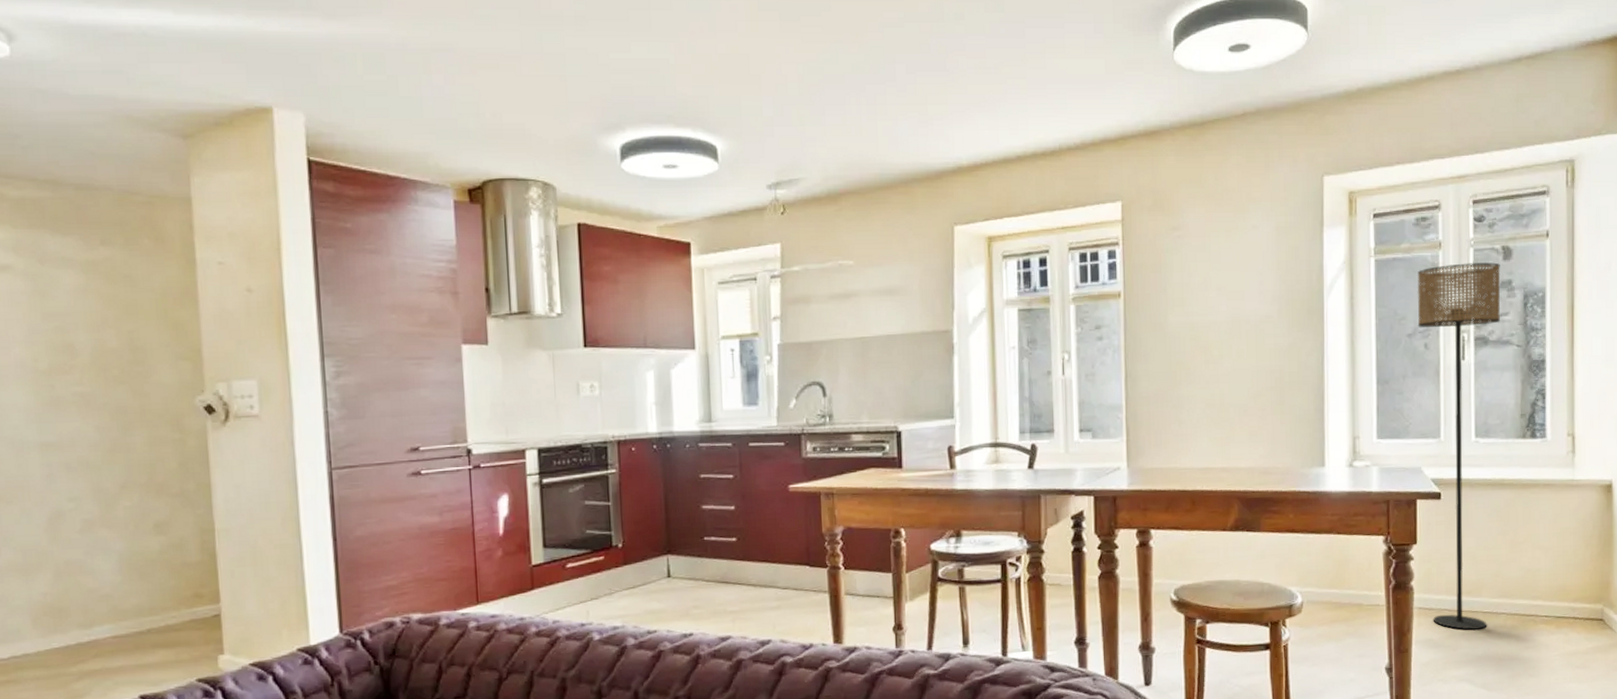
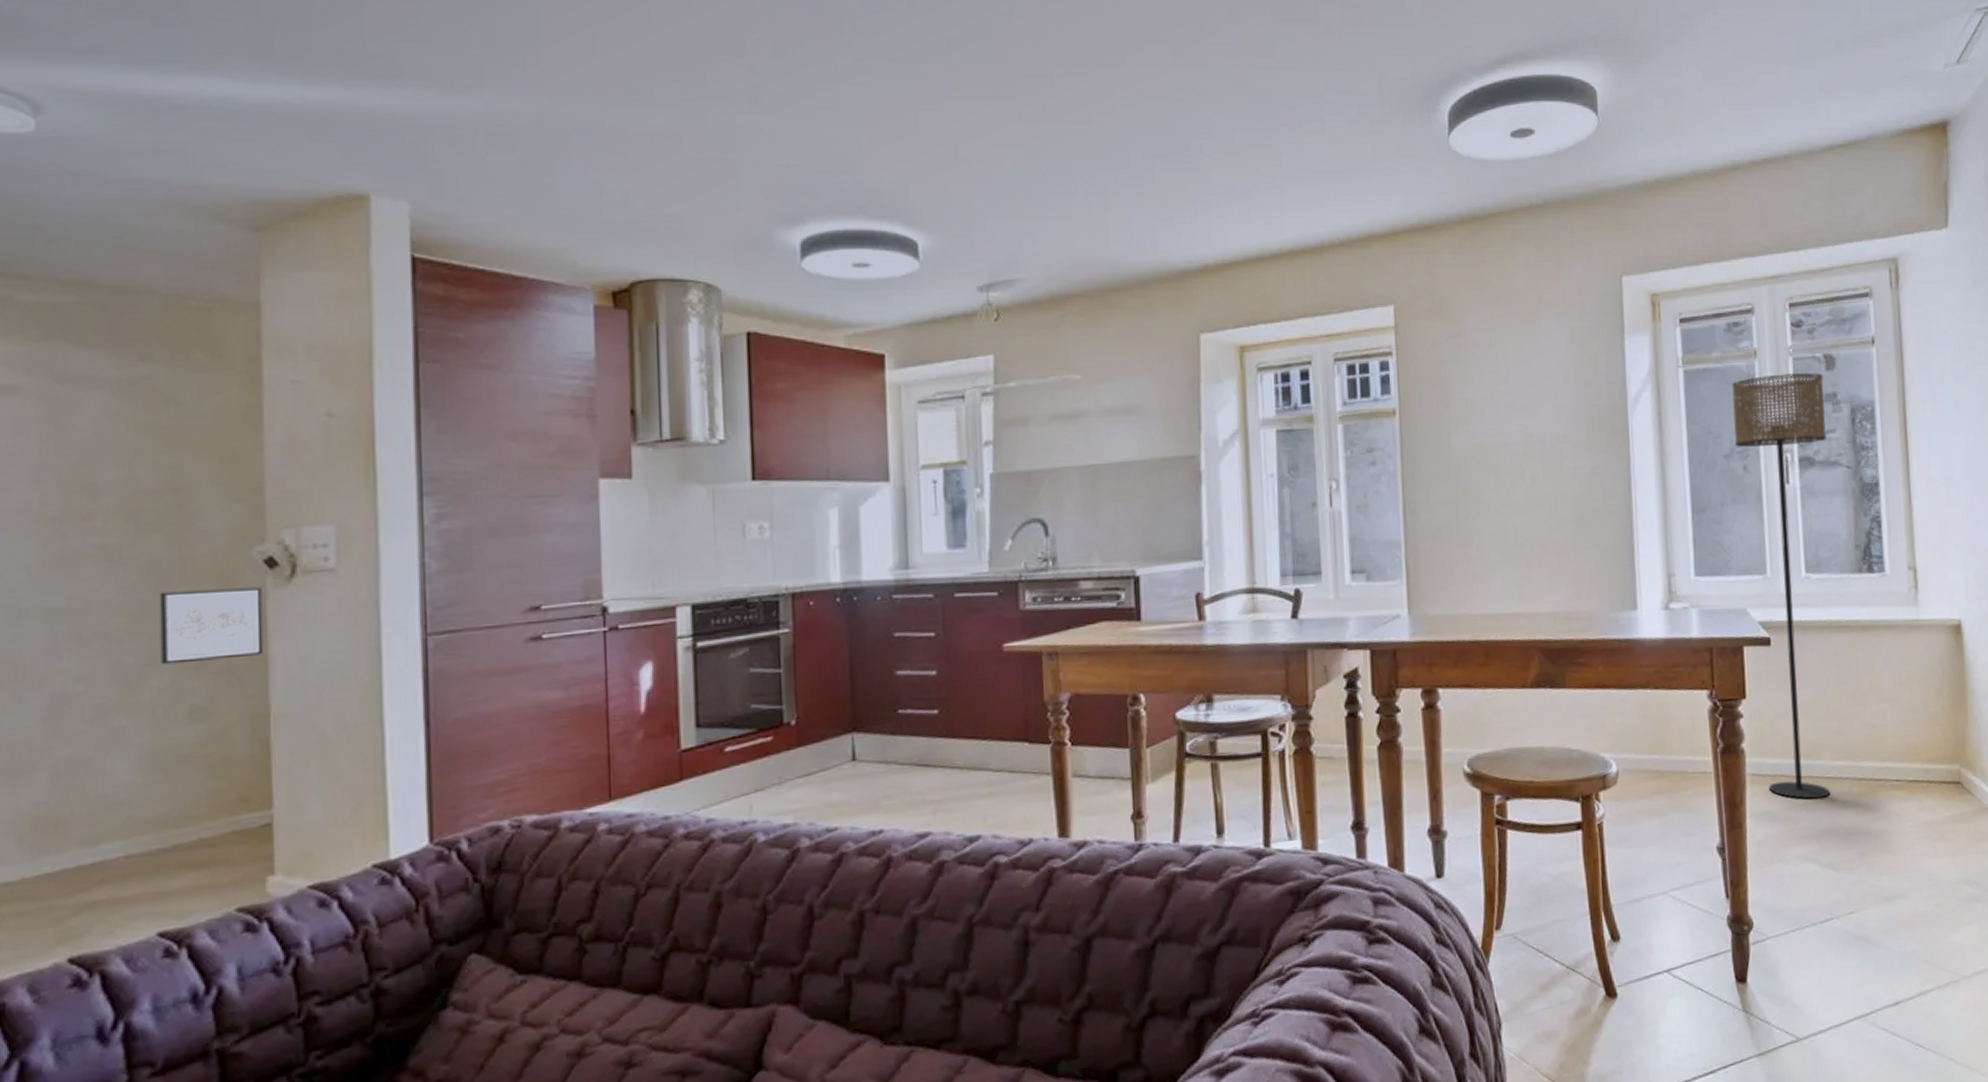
wall art: none [126,428,207,489] -> present [159,587,263,665]

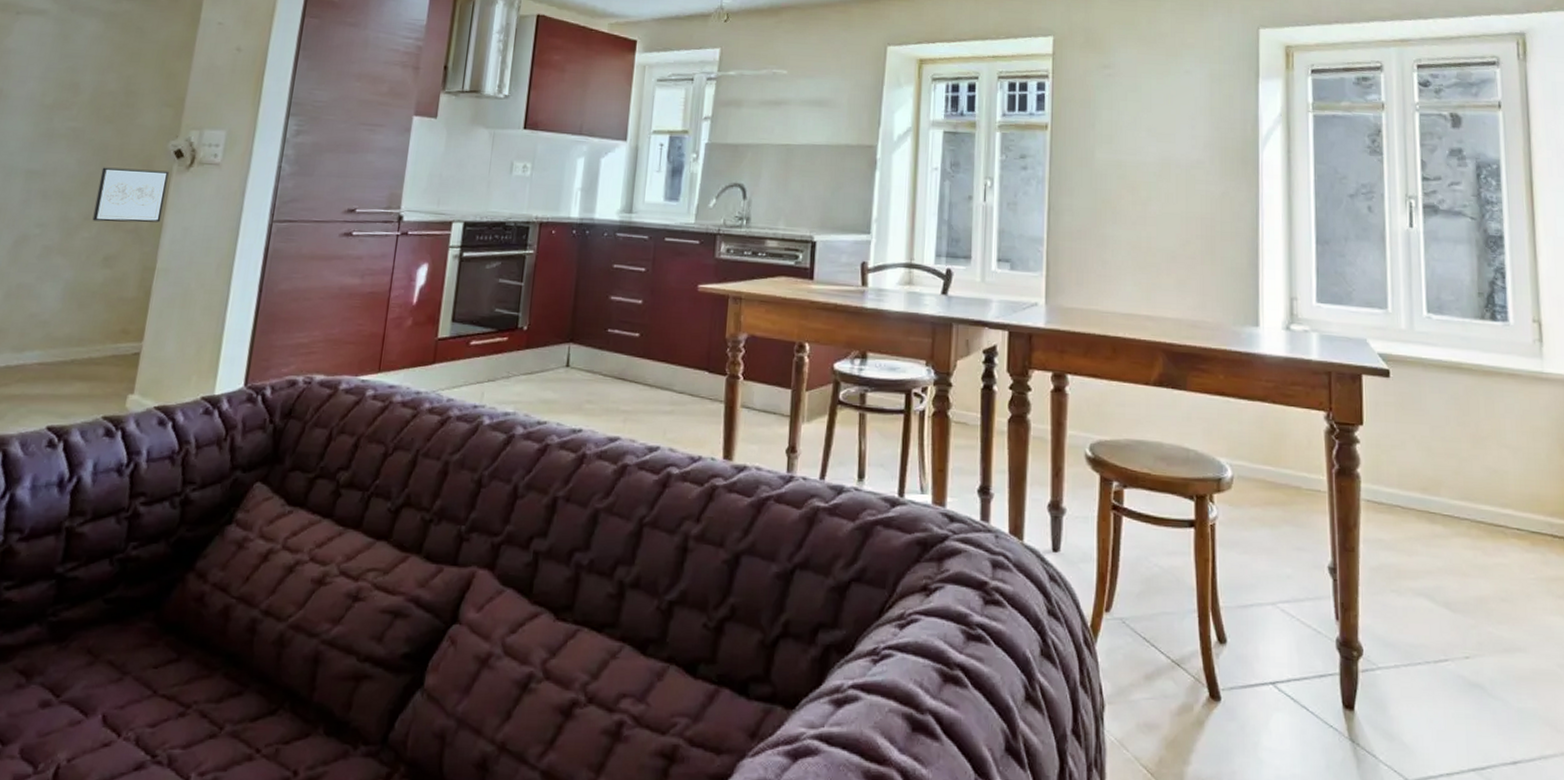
floor lamp: present [1732,372,1831,800] -> none [1359,127,1451,536]

